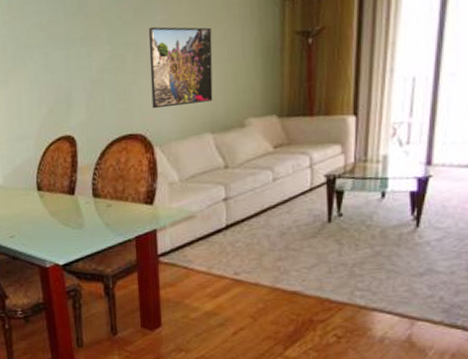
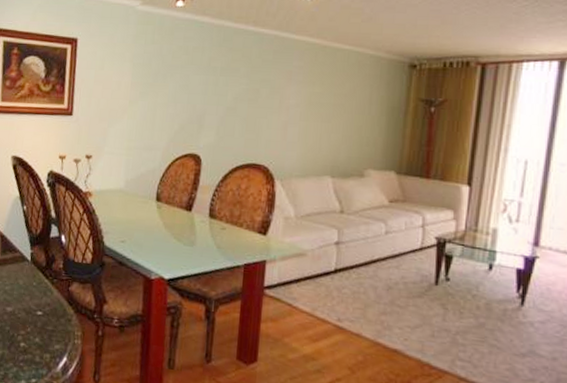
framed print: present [148,26,213,109] -> none [278,70,343,147]

